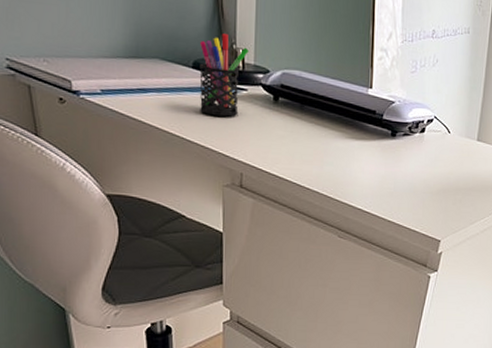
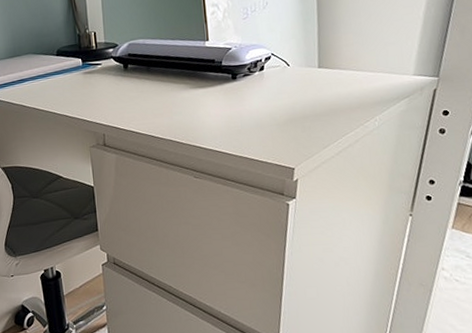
pen holder: present [199,34,249,117] -> none [61,23,99,91]

